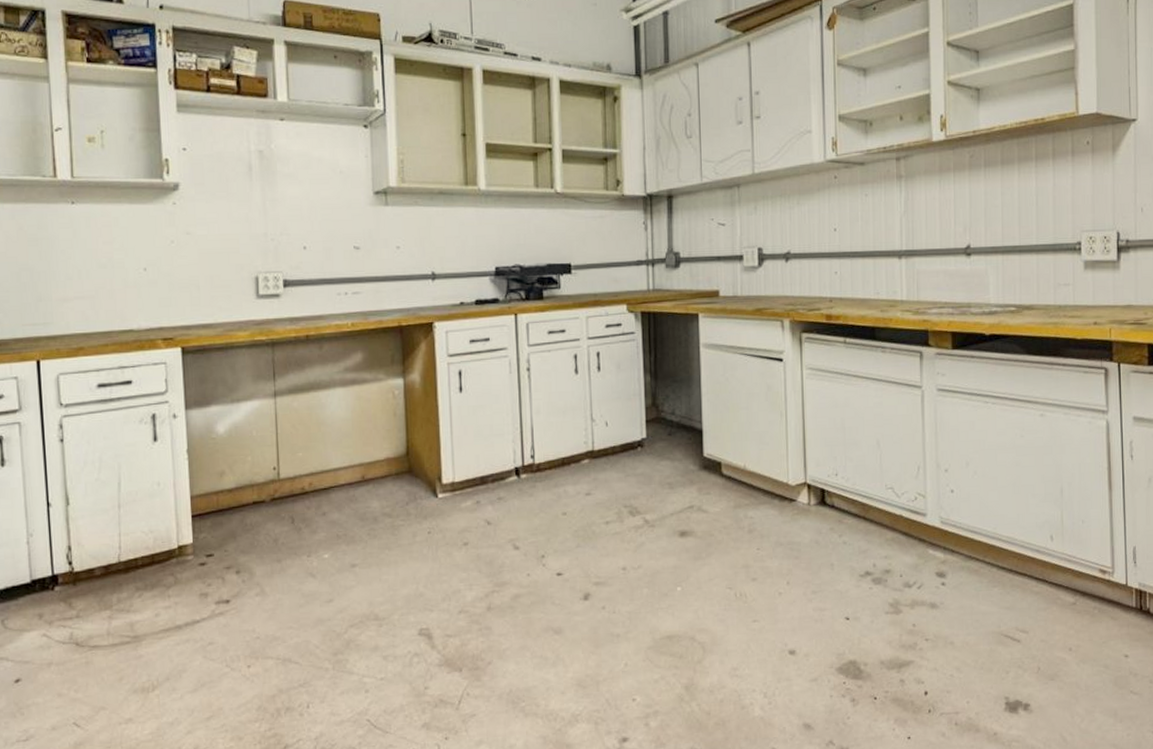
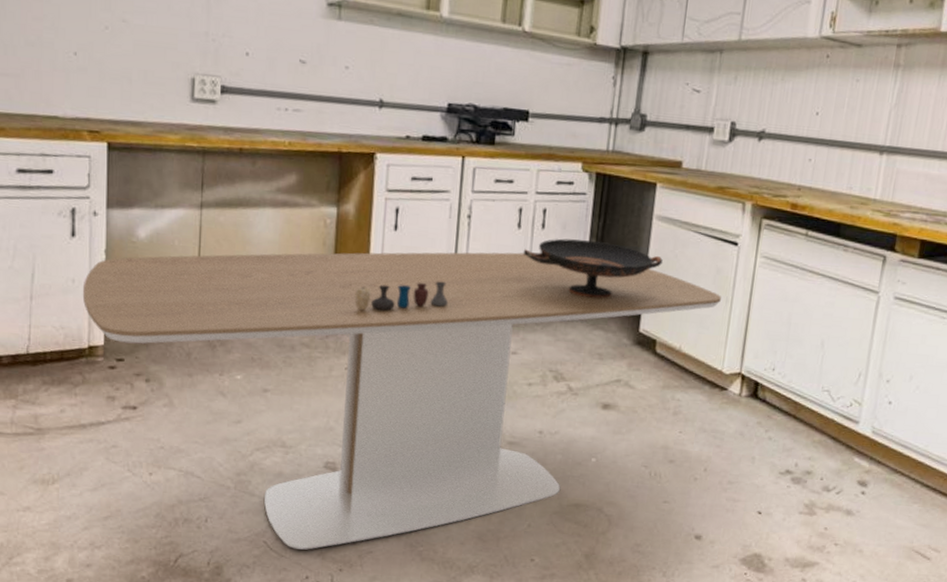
dining table: none [168,394,776,723] -> present [82,252,721,550]
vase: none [429,434,518,474] -> present [354,281,448,311]
decorative bowl: none [583,376,715,430] -> present [523,238,663,299]

